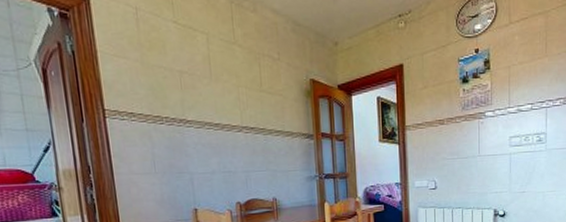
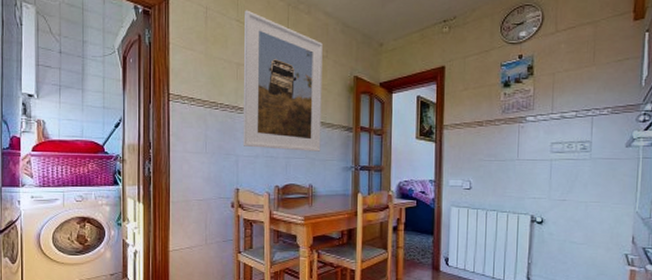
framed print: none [182,9,282,164] -> present [242,10,323,152]

